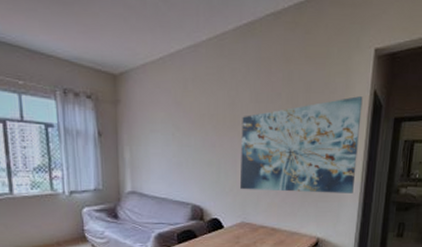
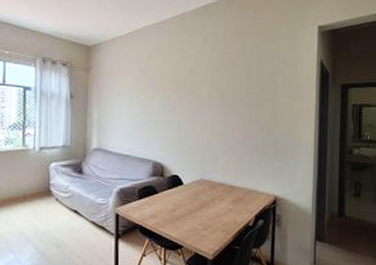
wall art: present [240,96,363,193] -> none [199,66,311,153]

